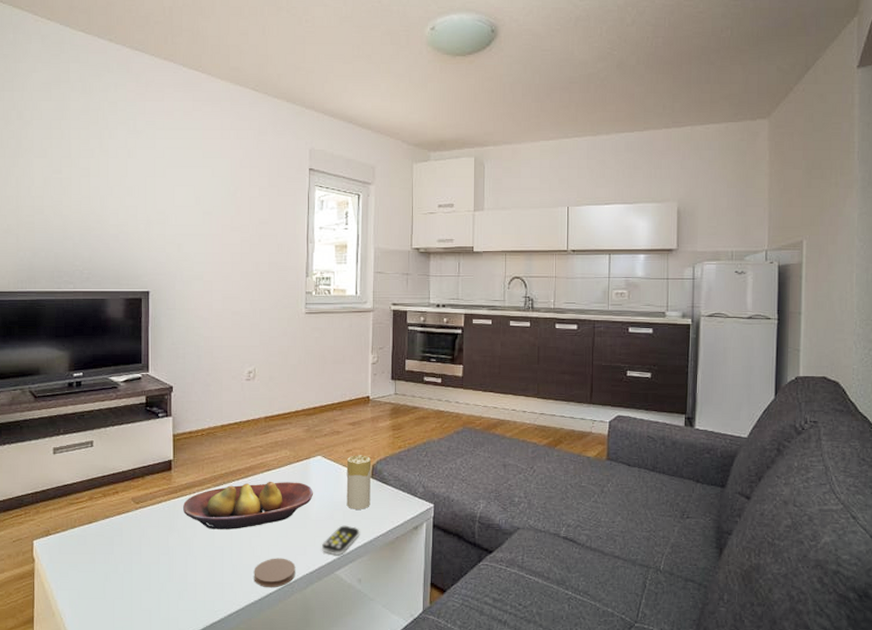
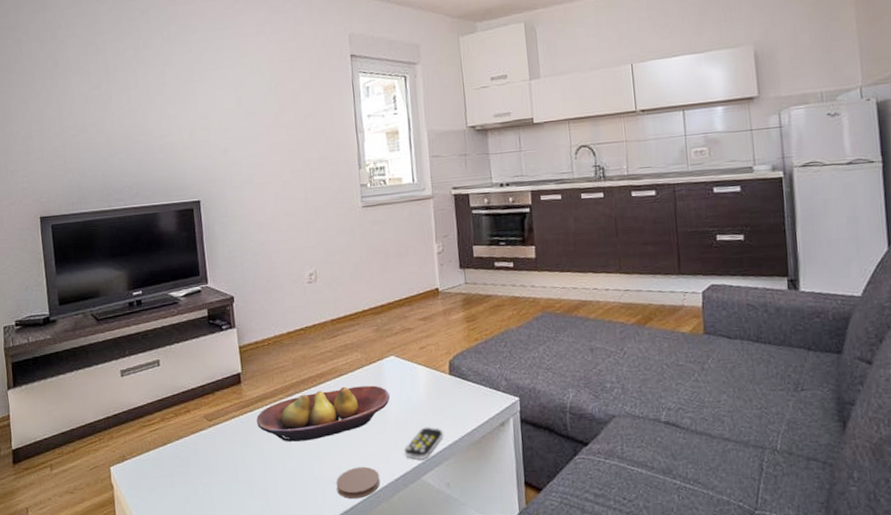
candle: present [346,455,372,509] -> none [422,351,451,410]

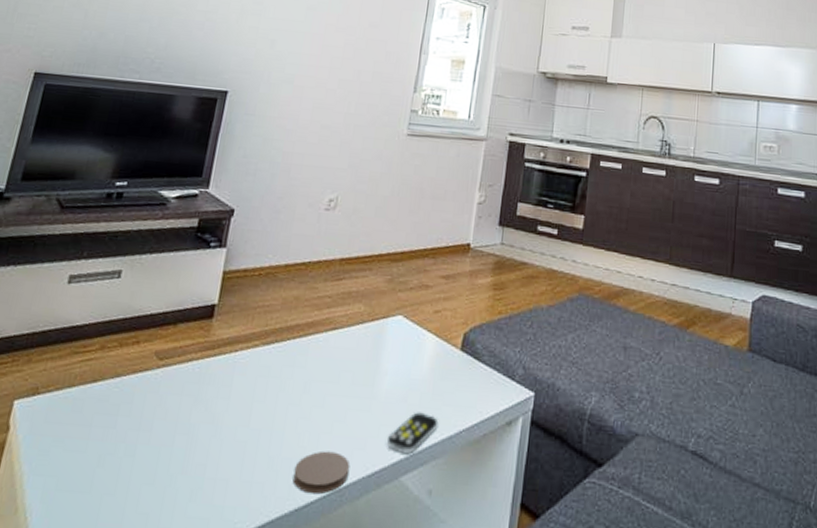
fruit bowl: present [256,385,390,442] -> none [217,343,386,407]

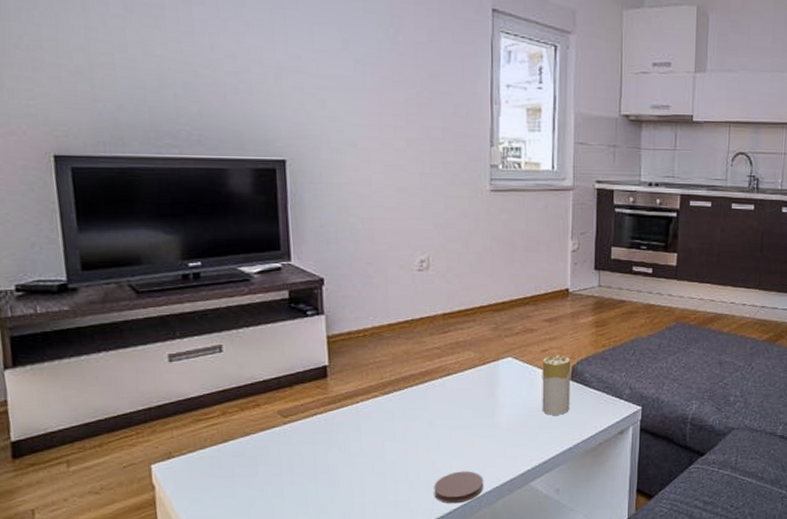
remote control: present [387,412,439,455] -> none [514,433,558,466]
candle: none [425,318,464,392] -> present [542,355,571,415]

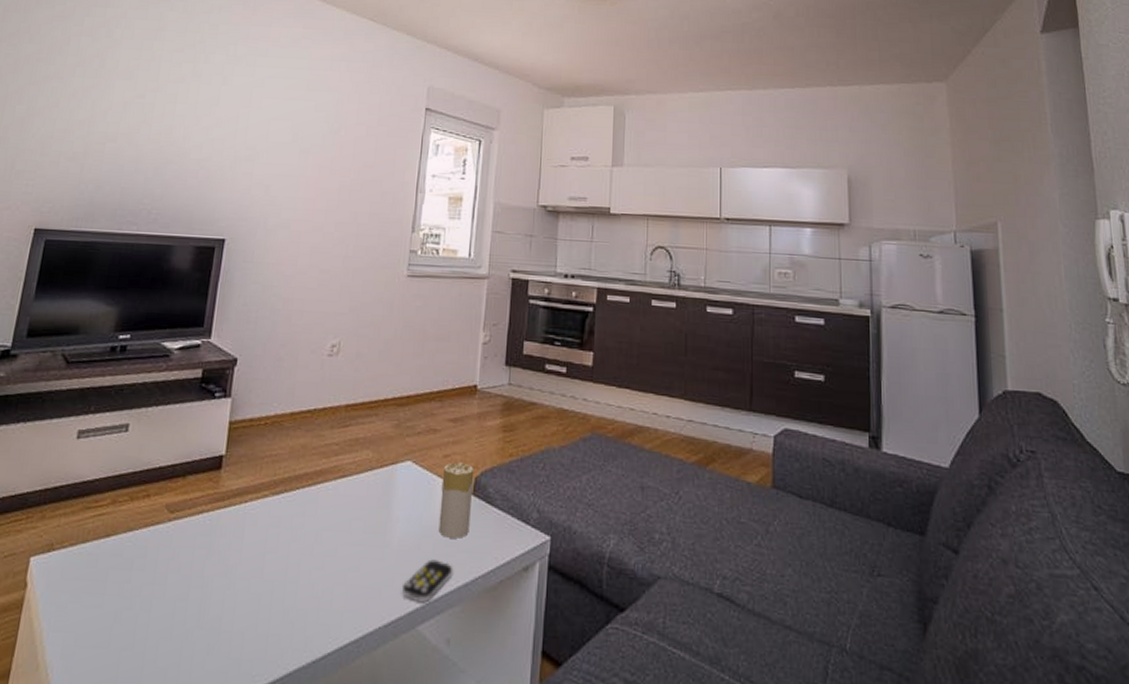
coaster: present [434,471,484,504] -> none [309,601,366,646]
remote control: none [514,433,558,466] -> present [402,559,453,603]

